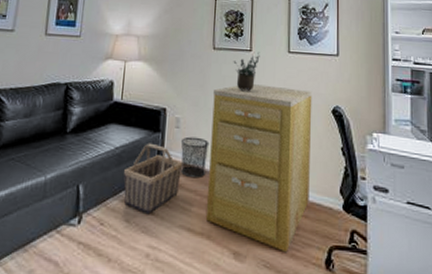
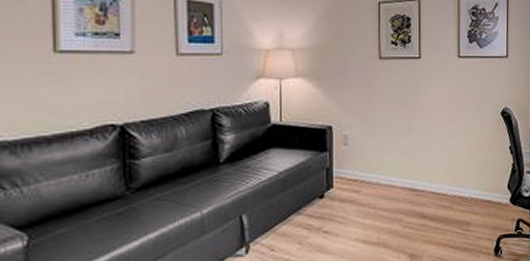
basket: present [123,143,183,215] -> none [290,163,354,234]
waste bin: present [180,136,210,179] -> none [350,152,381,193]
filing cabinet: present [205,84,312,252] -> none [381,93,483,247]
potted plant: present [233,52,260,92] -> none [401,58,430,102]

